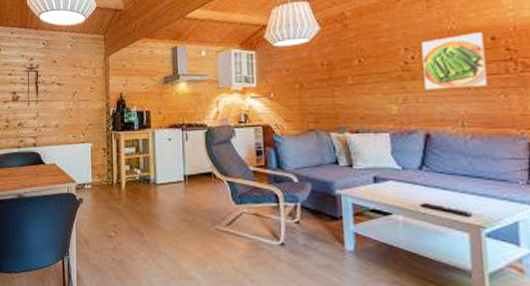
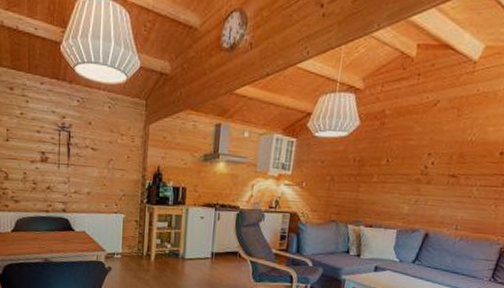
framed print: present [421,32,489,90] -> none [435,146,496,196]

